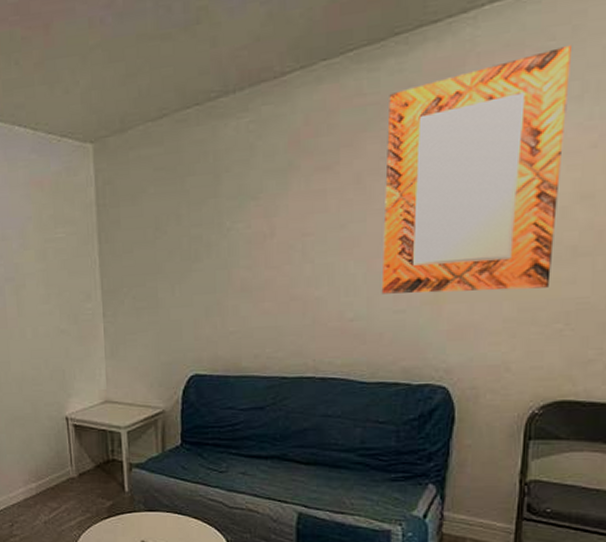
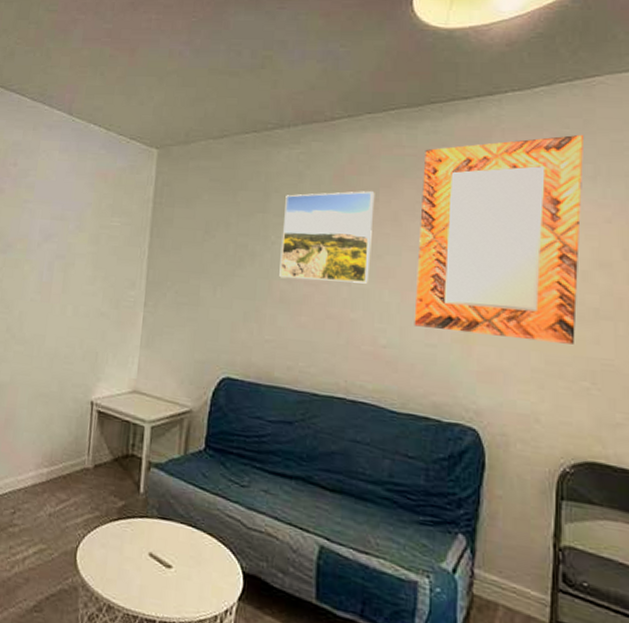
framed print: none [237,154,335,266] -> present [279,191,375,284]

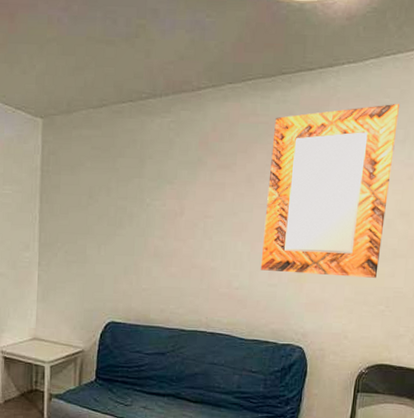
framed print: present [279,191,375,284] -> none [153,156,233,237]

